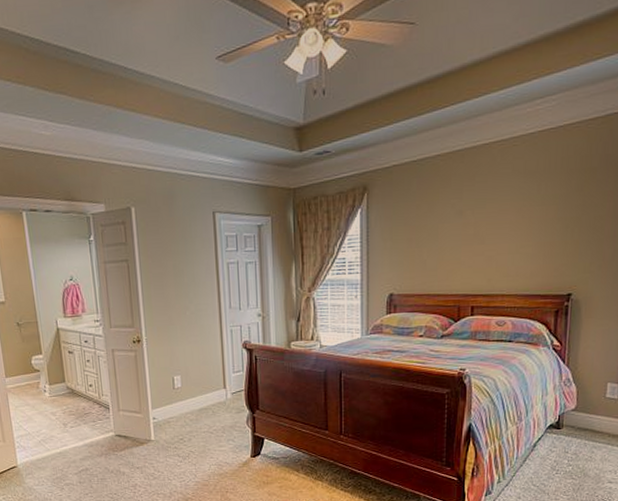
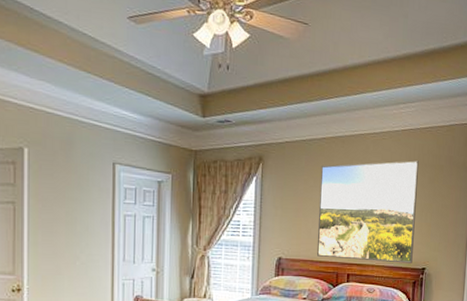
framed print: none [434,166,562,290] -> present [317,160,419,263]

